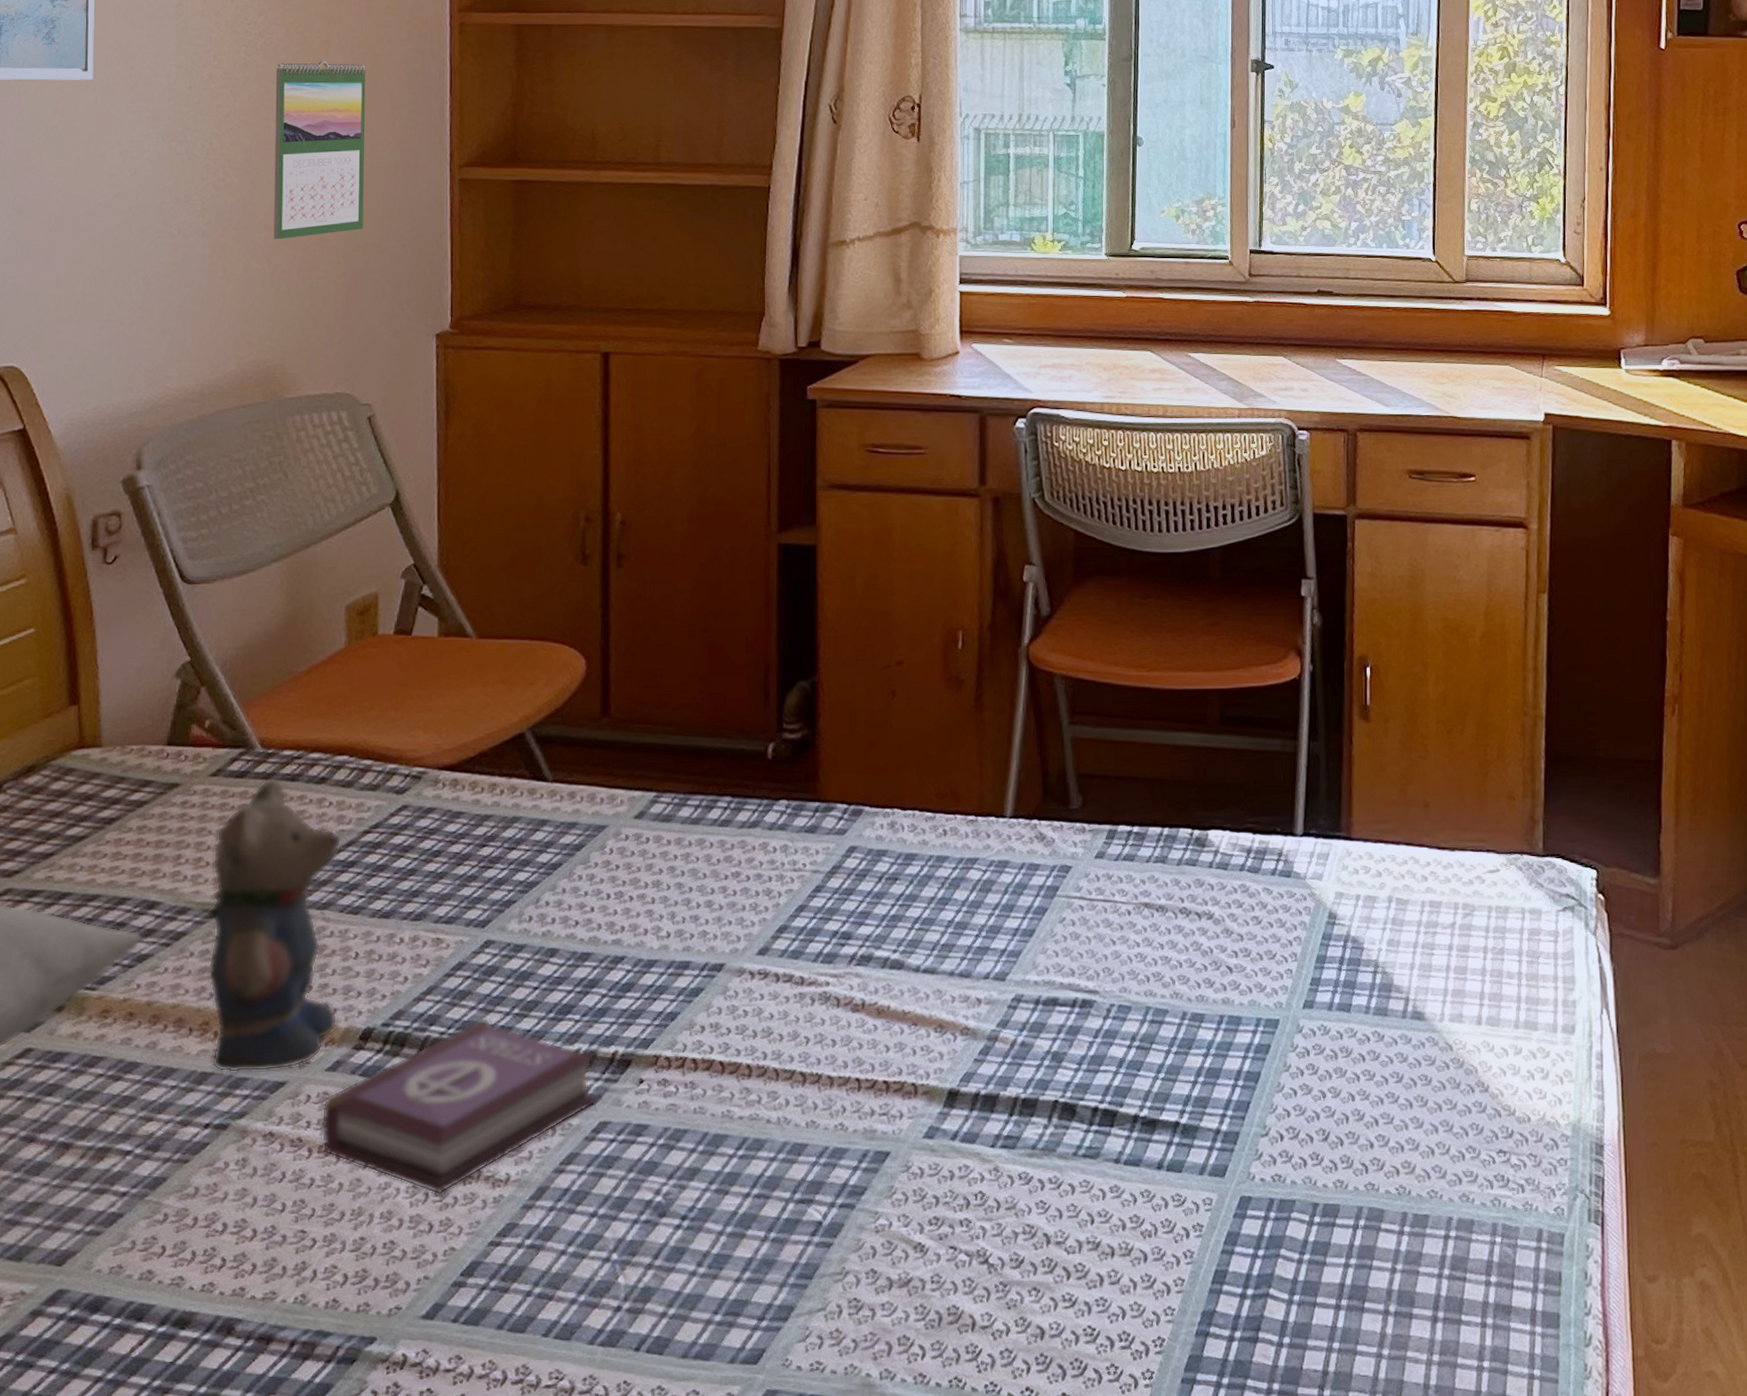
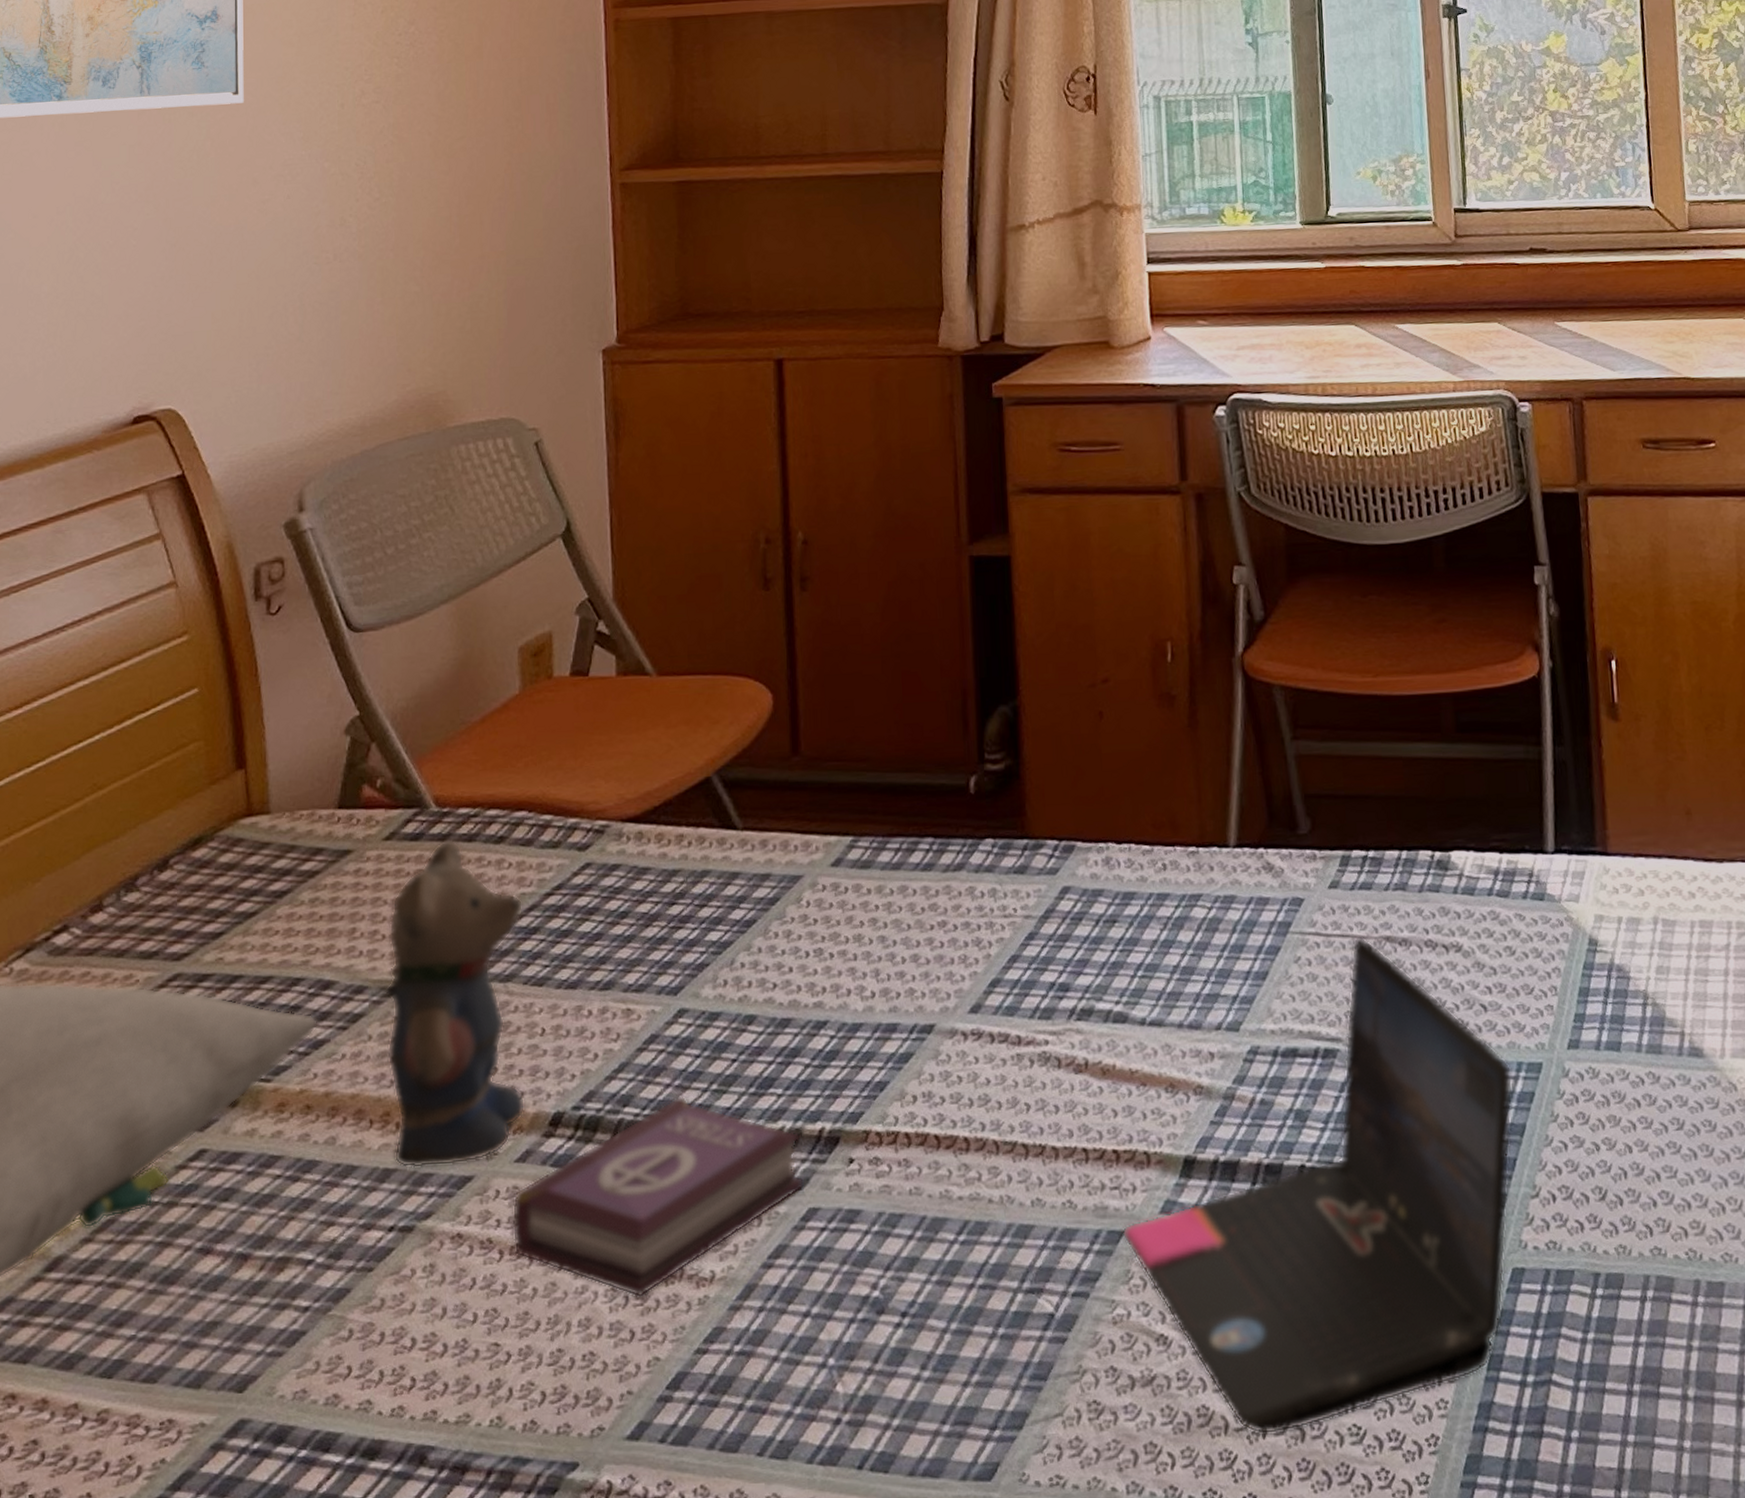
calendar: present [274,61,366,240] -> none [429,68,523,259]
laptop: none [888,901,1252,1333] -> present [1122,936,1514,1435]

